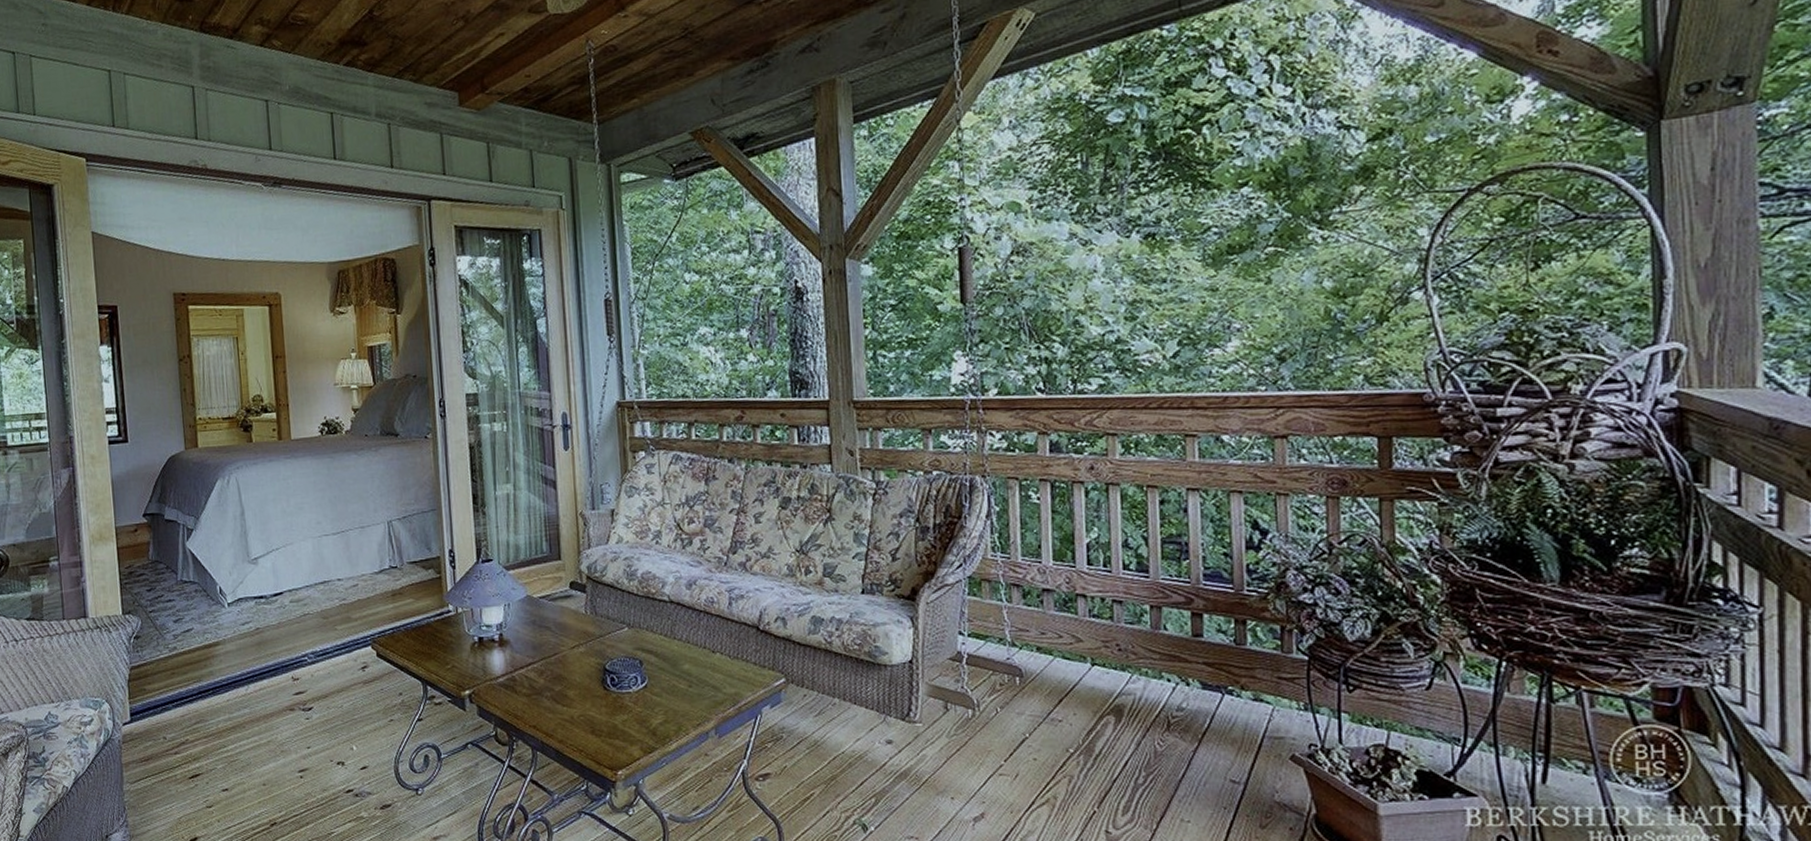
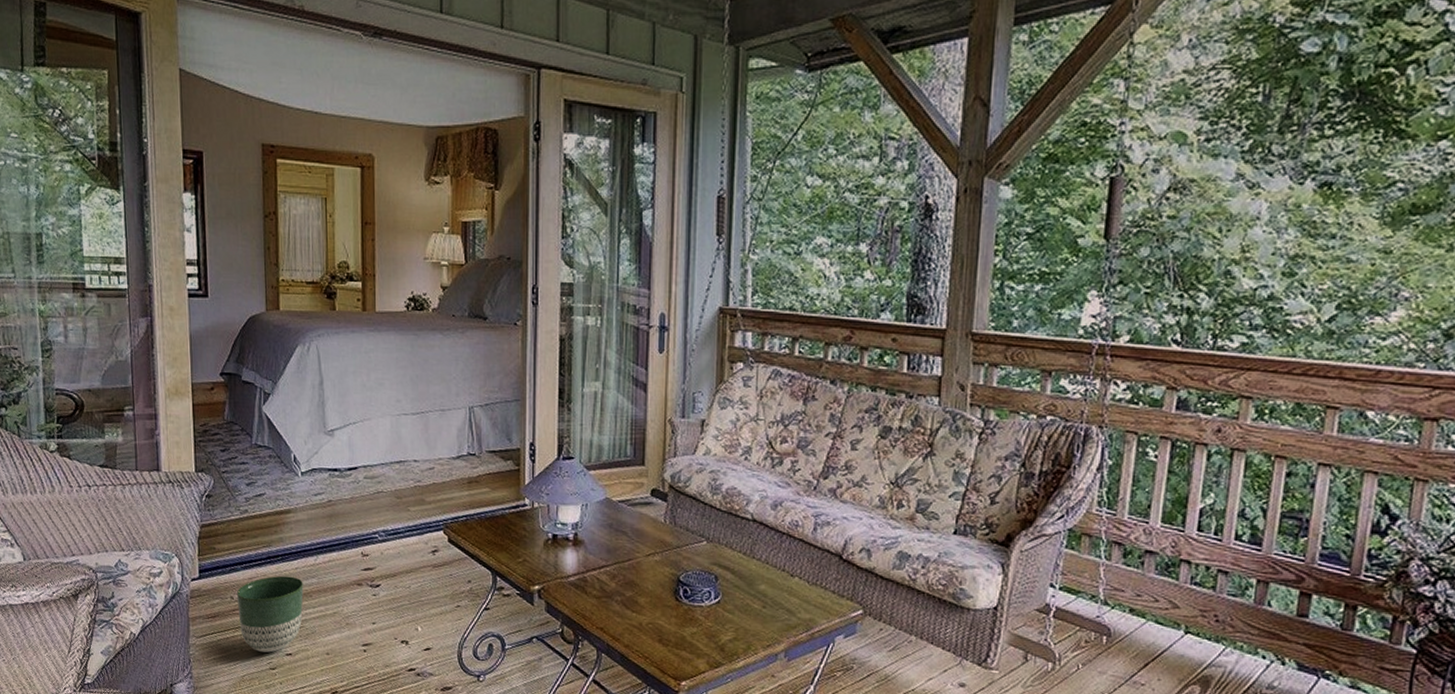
planter: none [169,709,237,791] -> present [236,575,304,653]

